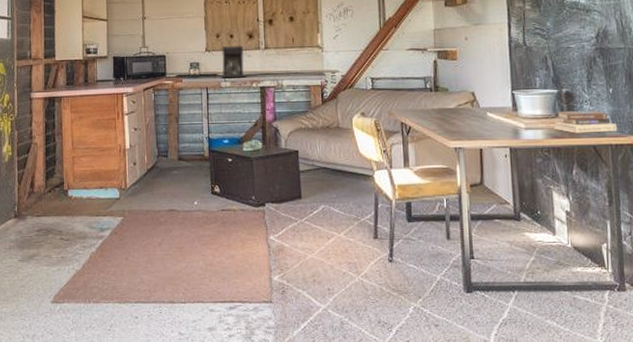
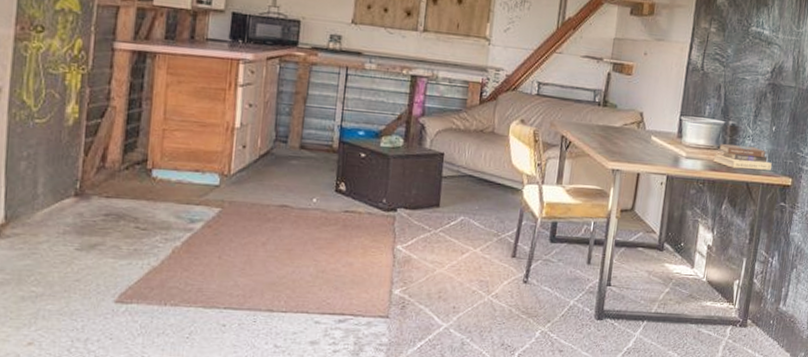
coffee maker: present [221,45,245,79] -> none [367,19,398,62]

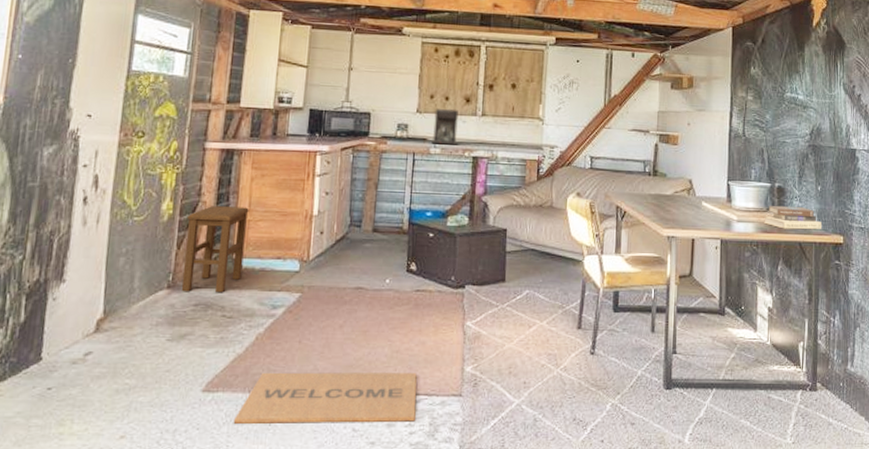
stool: none [90,111,164,204] -> present [181,206,249,293]
doormat: none [148,286,343,341] -> present [233,372,417,423]
coffee maker: none [367,19,398,62] -> present [431,108,458,145]

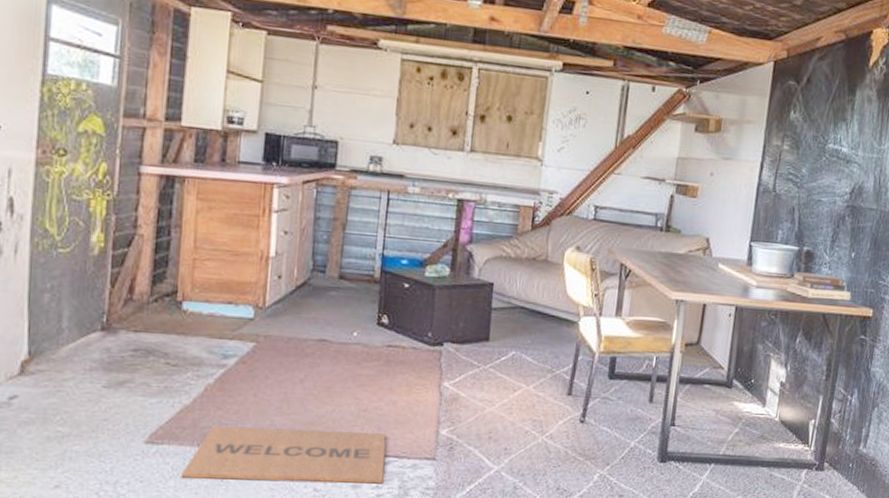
stool: present [181,206,249,293] -> none [117,240,194,339]
coffee maker: present [431,108,458,145] -> none [409,139,443,185]

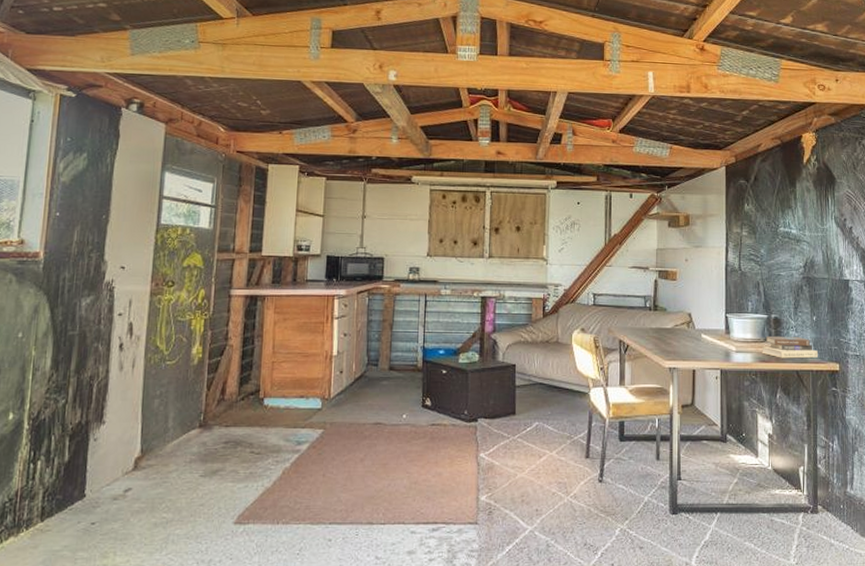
doormat: present [181,426,386,484] -> none [264,503,435,553]

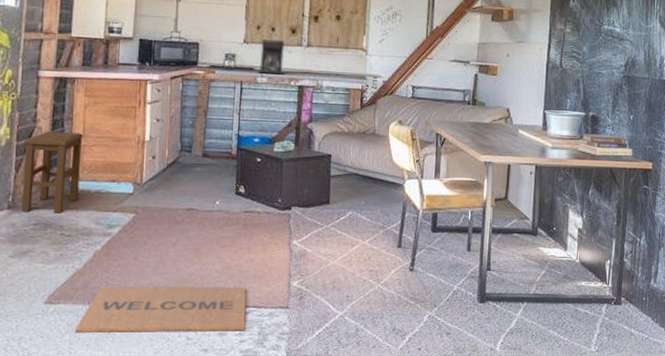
stool: none [212,349,273,431] -> present [21,131,83,213]
doormat: none [264,503,435,553] -> present [74,286,247,332]
coffee maker: none [442,251,467,286] -> present [258,38,284,75]

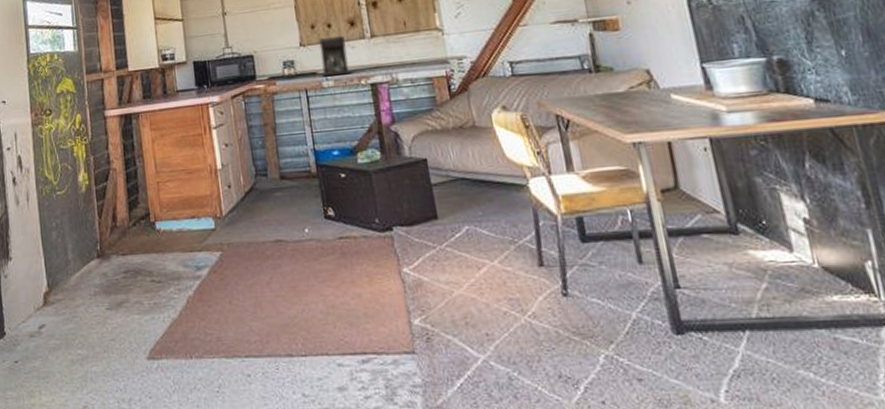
stool: present [21,131,83,213] -> none [102,169,162,260]
doormat: present [74,286,247,332] -> none [181,330,368,391]
books: present [577,133,632,156] -> none [766,81,861,114]

